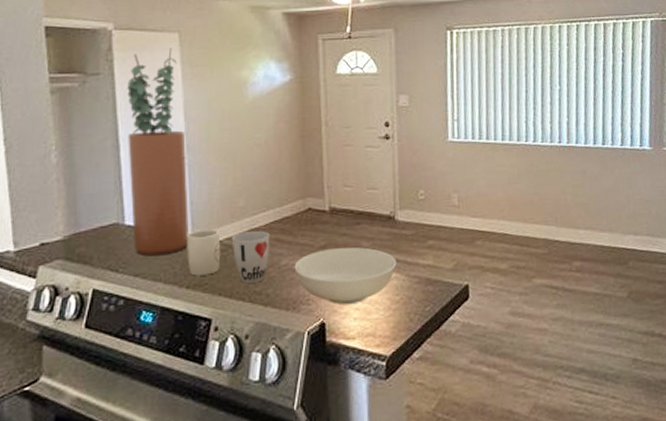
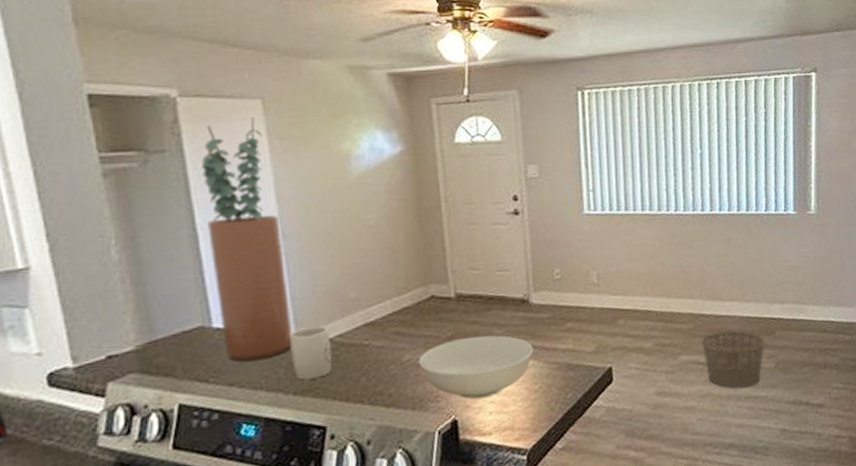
cup: present [231,230,270,284] -> none [343,324,390,384]
basket: none [555,258,618,315] -> present [701,331,765,390]

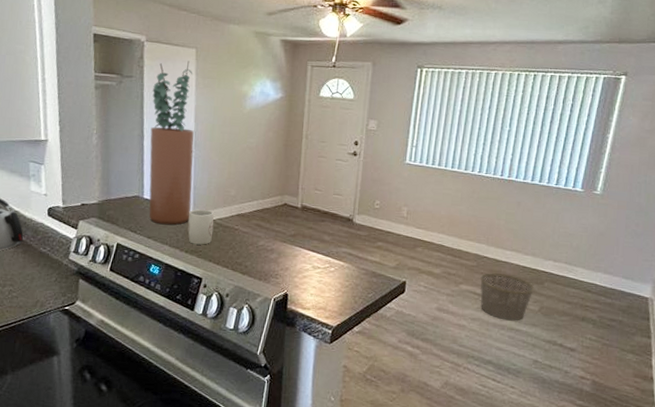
bowl: present [418,335,534,399] -> none [268,237,350,283]

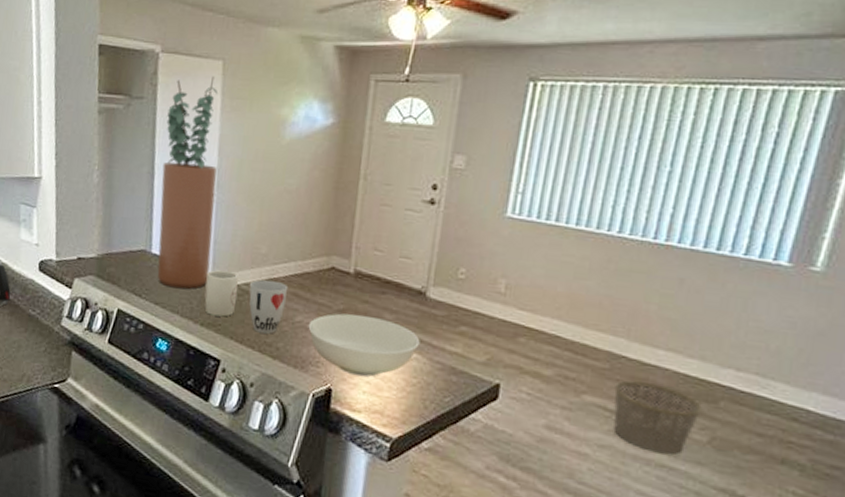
cup: none [222,215,253,256] -> present [248,279,289,334]
bowl: none [268,237,350,283] -> present [308,313,420,377]

